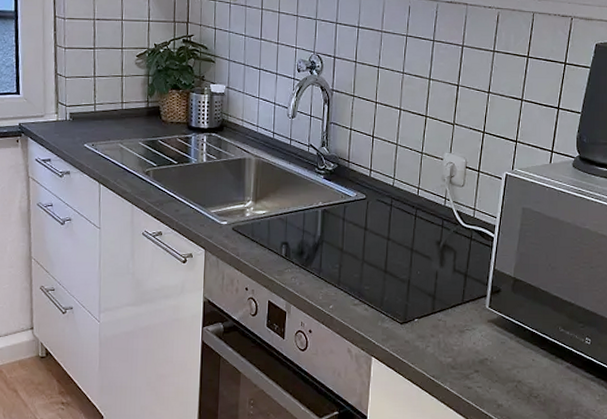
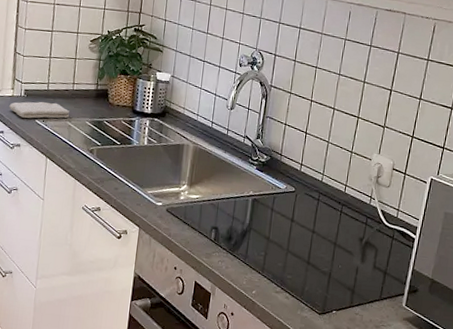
washcloth: none [54,124,121,143] -> present [9,101,70,119]

